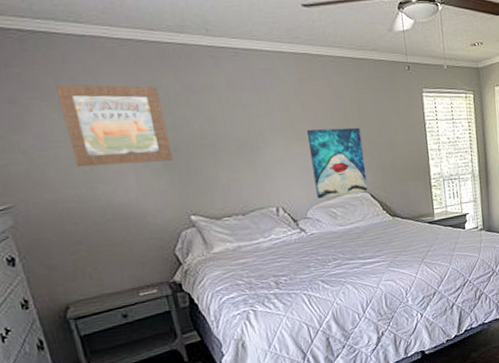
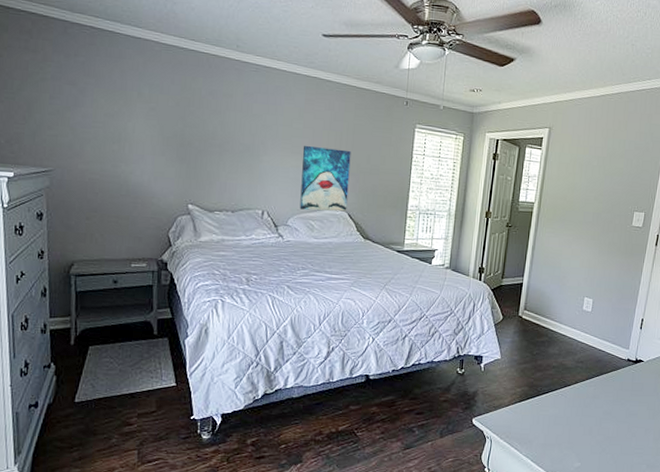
wall art: present [55,84,174,168] -> none [108,75,187,153]

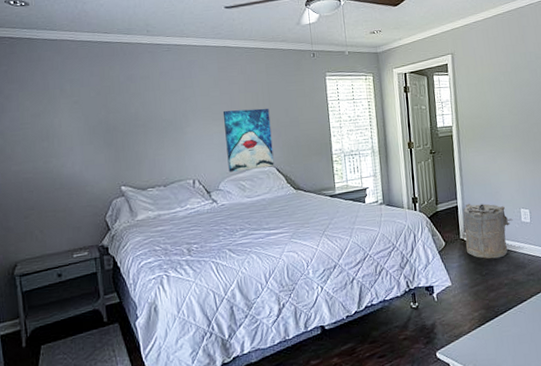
laundry hamper: none [522,282,575,341] -> present [463,203,513,259]

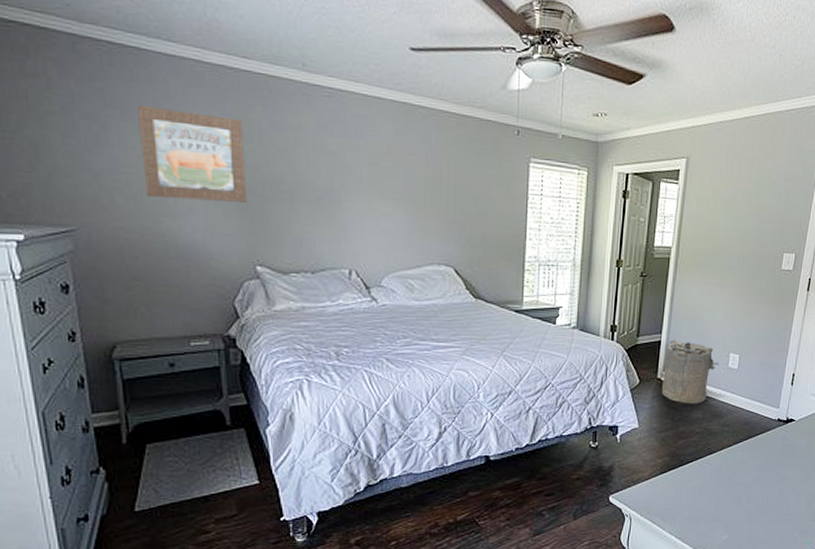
wall art: none [31,77,112,145] -> present [138,105,247,203]
wall art: present [222,108,274,172] -> none [394,187,454,267]

